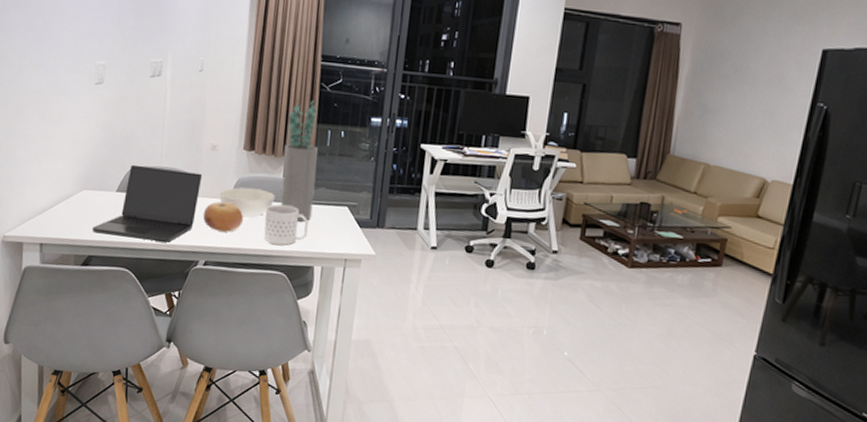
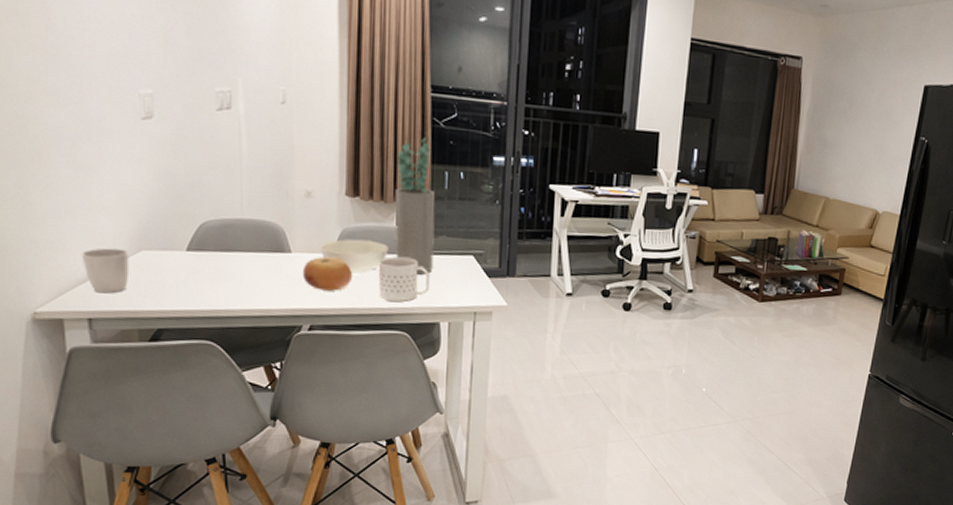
cup: none [41,186,75,224] -> present [81,248,130,294]
laptop: present [92,164,203,243] -> none [158,217,298,307]
books: none [670,195,703,227] -> present [796,229,824,259]

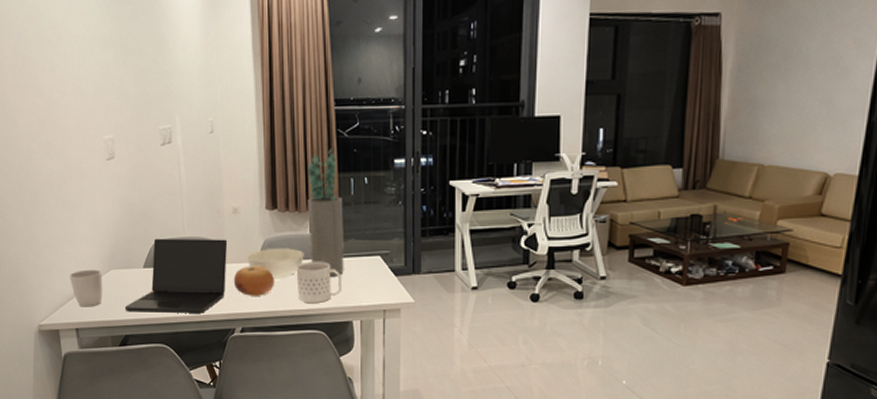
laptop: none [158,217,298,307] -> present [124,238,228,313]
books: present [796,229,824,259] -> none [725,202,761,235]

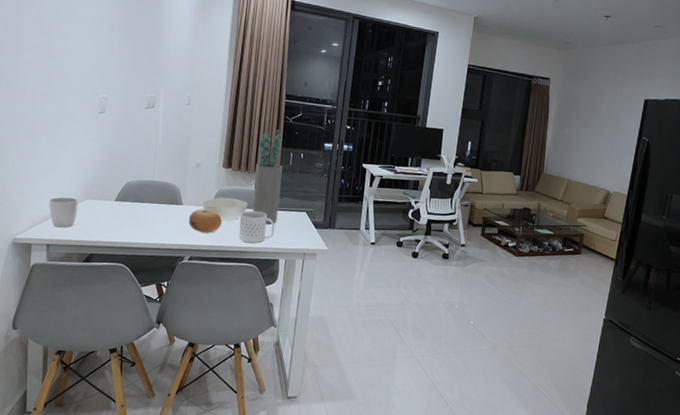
laptop: present [124,238,228,313] -> none [93,178,189,242]

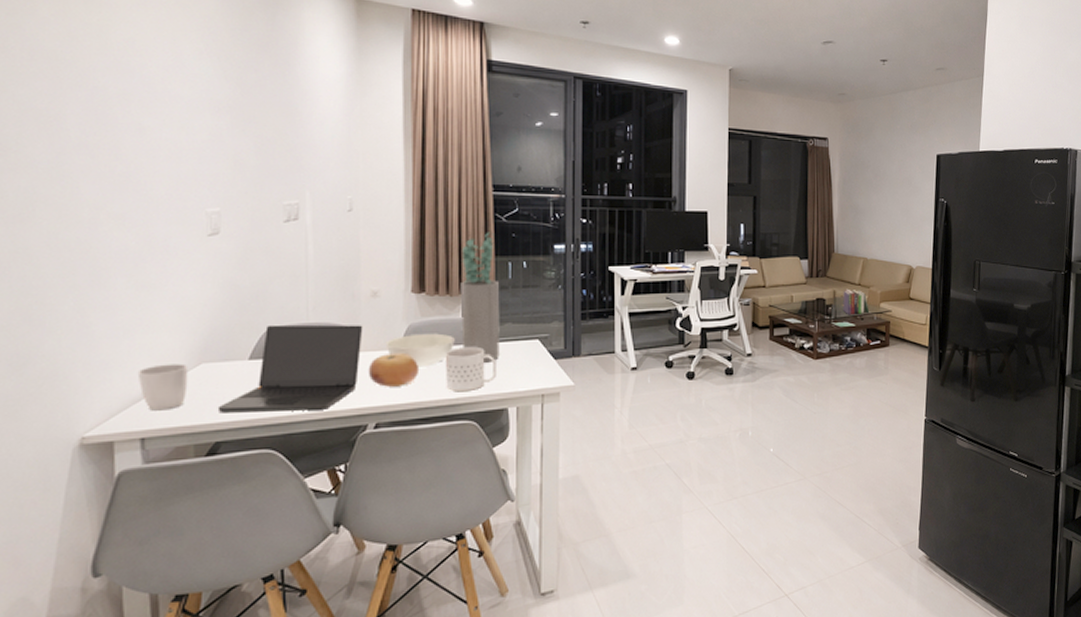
laptop: none [93,178,189,242] -> present [217,324,363,413]
books: none [545,203,567,226] -> present [843,288,869,315]

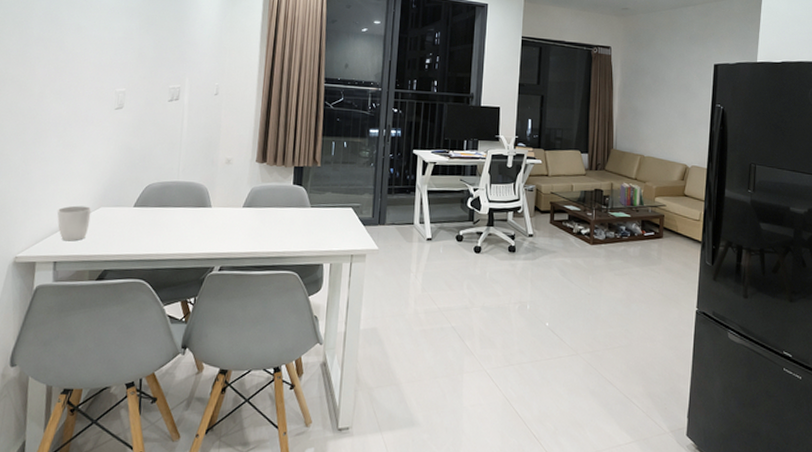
laptop: present [217,324,363,413] -> none [108,180,218,252]
fruit: present [368,352,420,387] -> none [218,210,257,238]
bowl: present [385,333,455,367] -> none [233,196,286,224]
mug: present [445,347,496,392] -> none [276,210,317,247]
vase: present [460,226,500,363] -> none [291,111,324,224]

